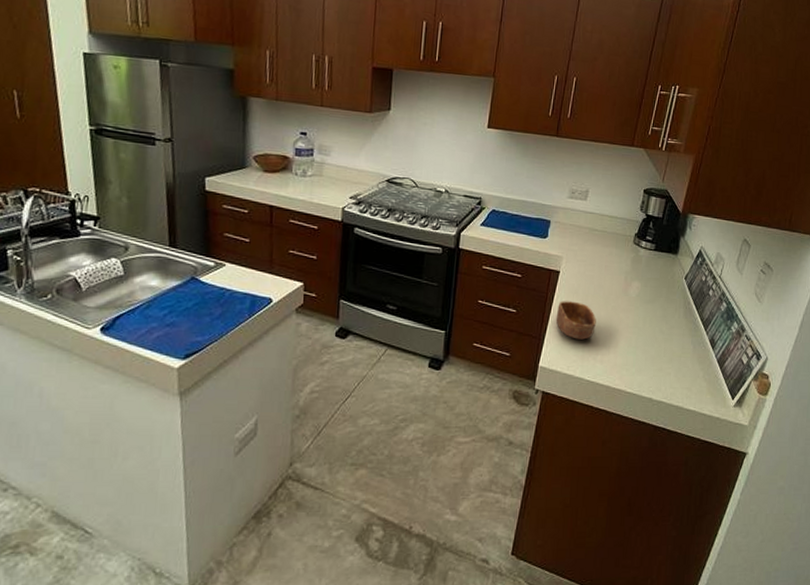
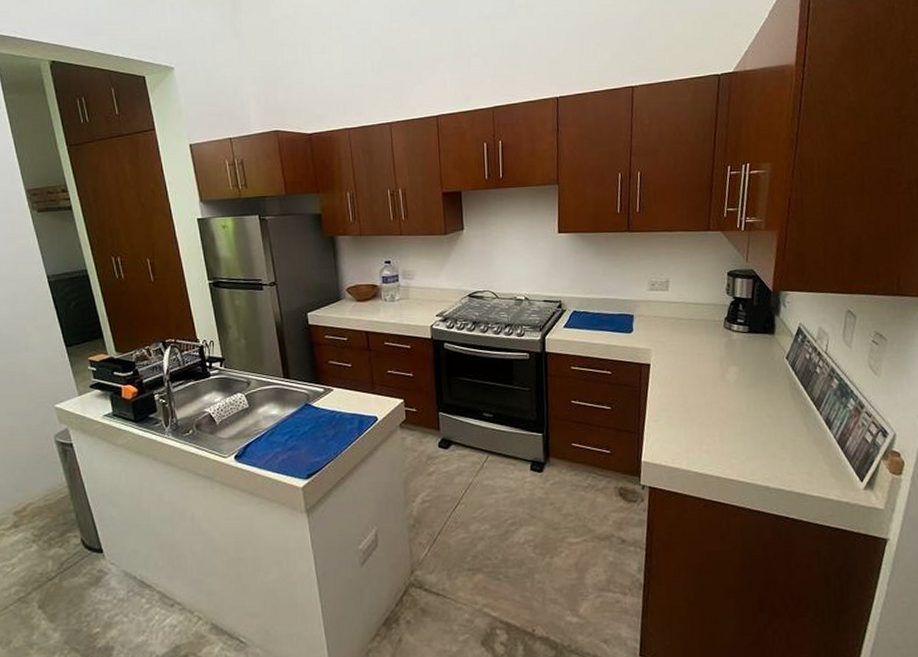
bowl: present [556,301,596,340] -> none [652,393,696,431]

